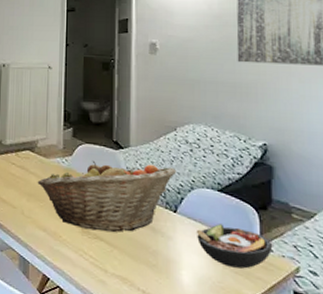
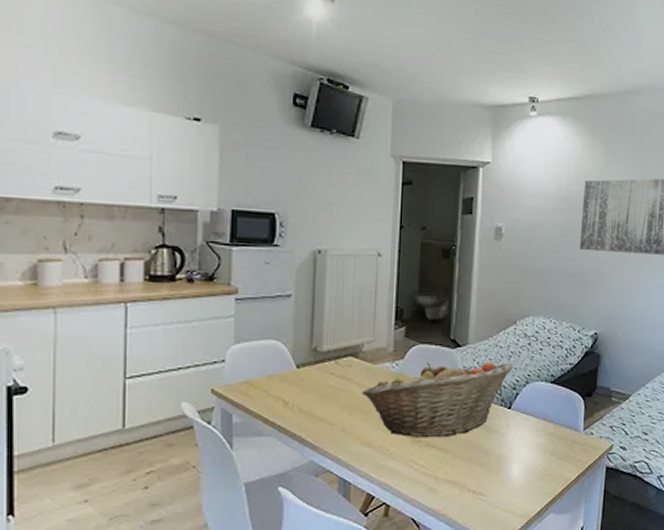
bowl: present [196,224,273,269] -> none [527,415,594,454]

